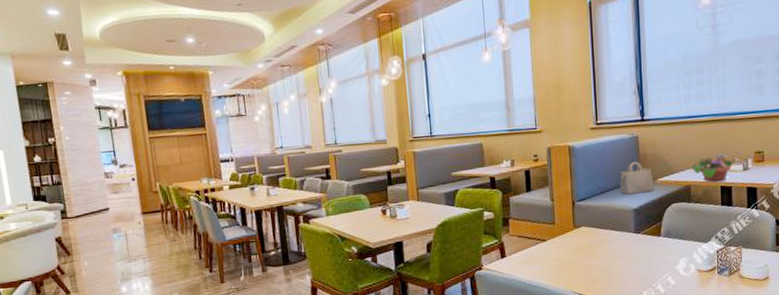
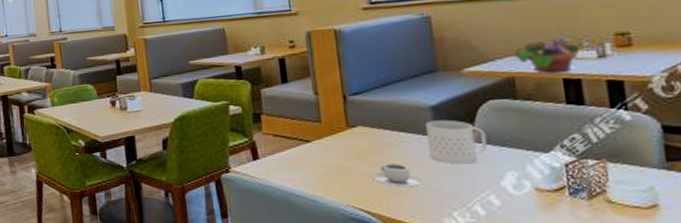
teacup: none [590,256,625,275] -> present [372,164,423,187]
handbag: present [620,161,654,195] -> none [408,47,460,88]
mug: none [629,219,670,254] -> present [425,119,488,164]

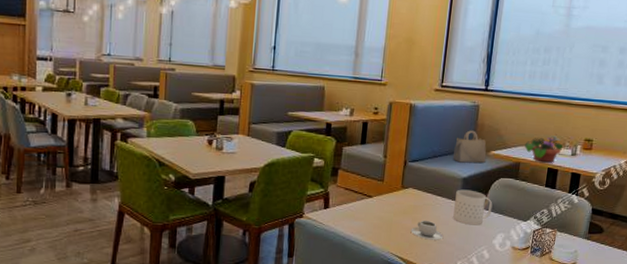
handbag: none [408,47,460,88] -> present [453,130,487,164]

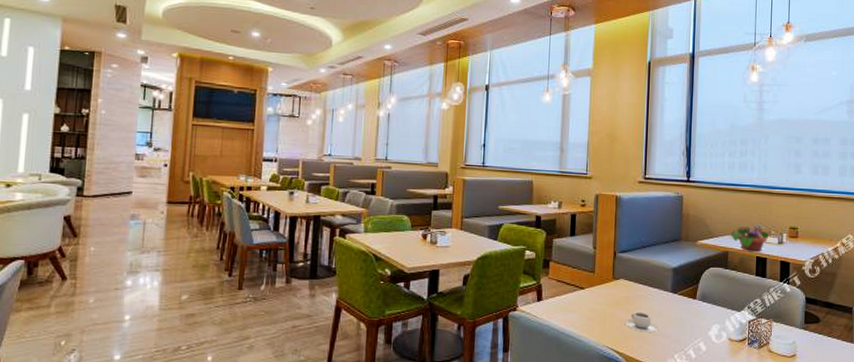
handbag: present [453,130,487,164] -> none [662,220,694,253]
mug: present [453,189,493,226] -> none [666,279,705,317]

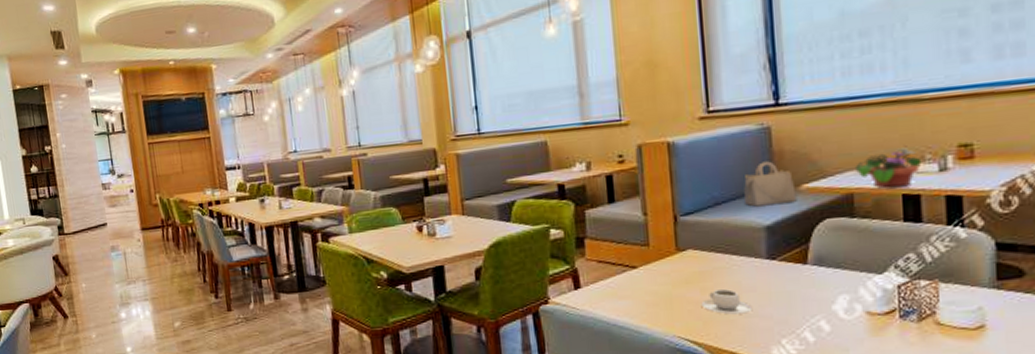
handbag: none [662,220,694,253] -> present [744,161,797,207]

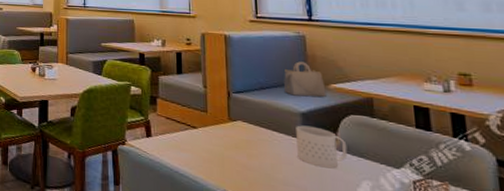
teacup: present [701,289,753,315] -> none [247,158,290,182]
mug: none [759,240,822,289] -> present [296,125,348,169]
potted flower: present [855,146,922,188] -> none [374,67,429,100]

